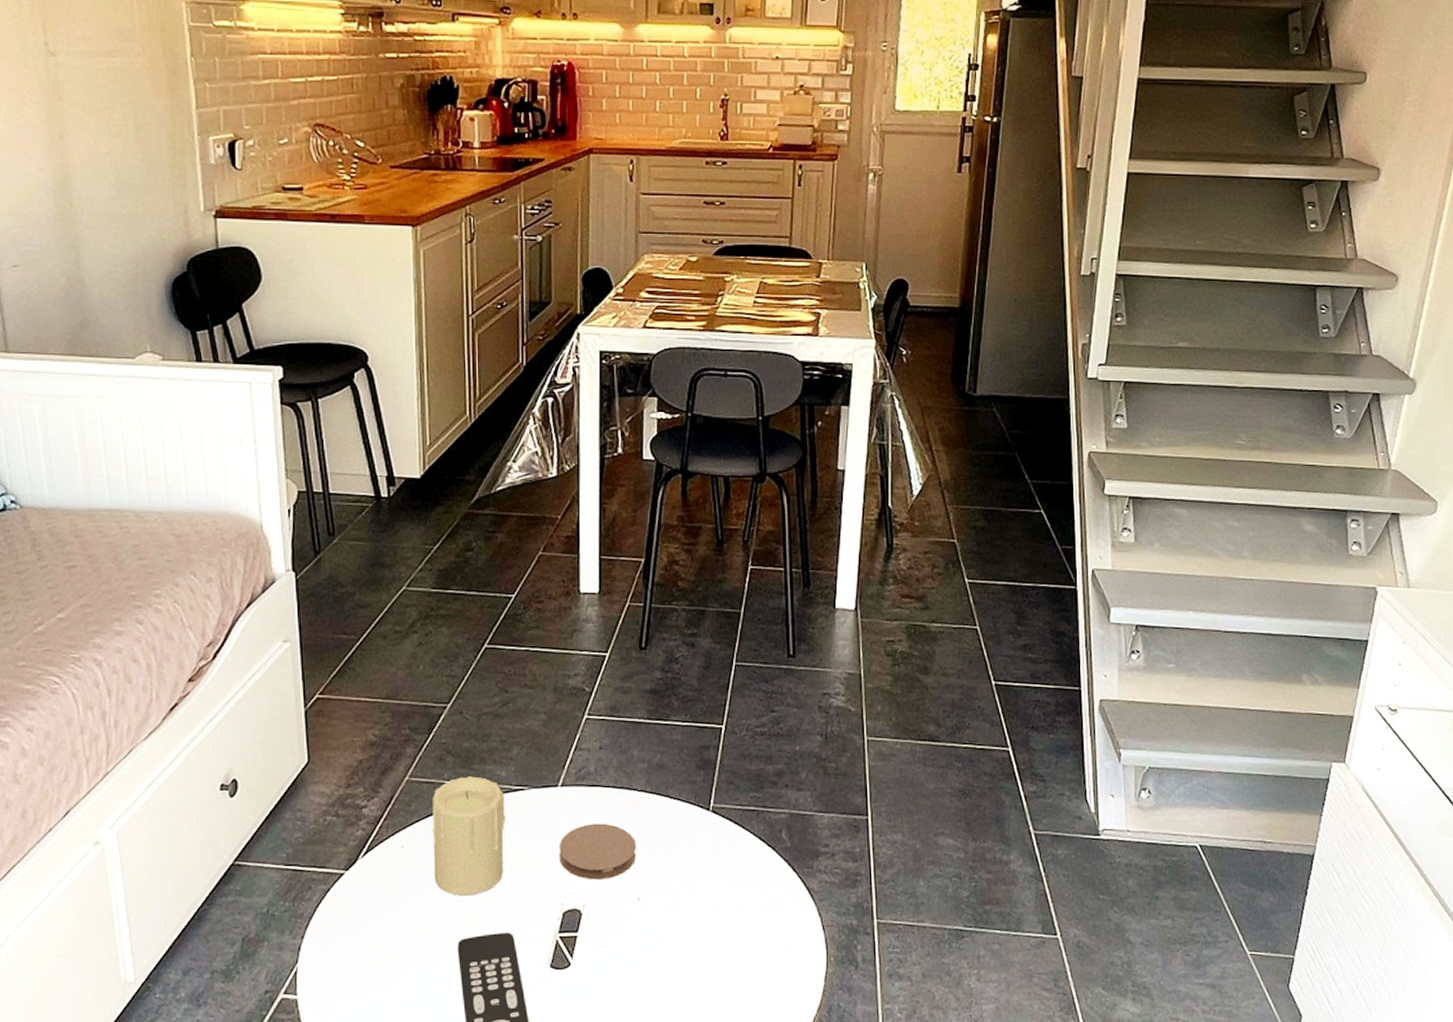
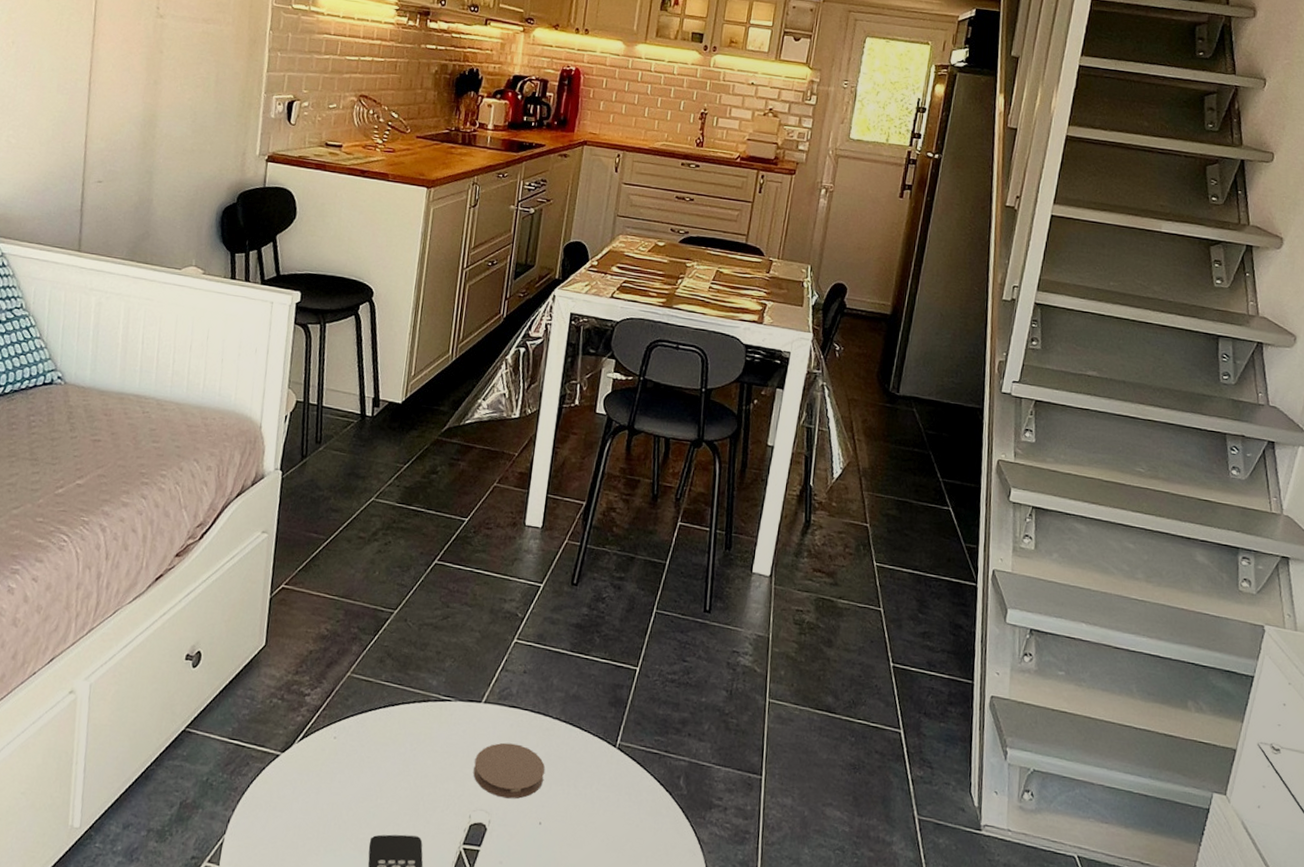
candle: present [432,776,505,896] -> none [358,680,433,795]

